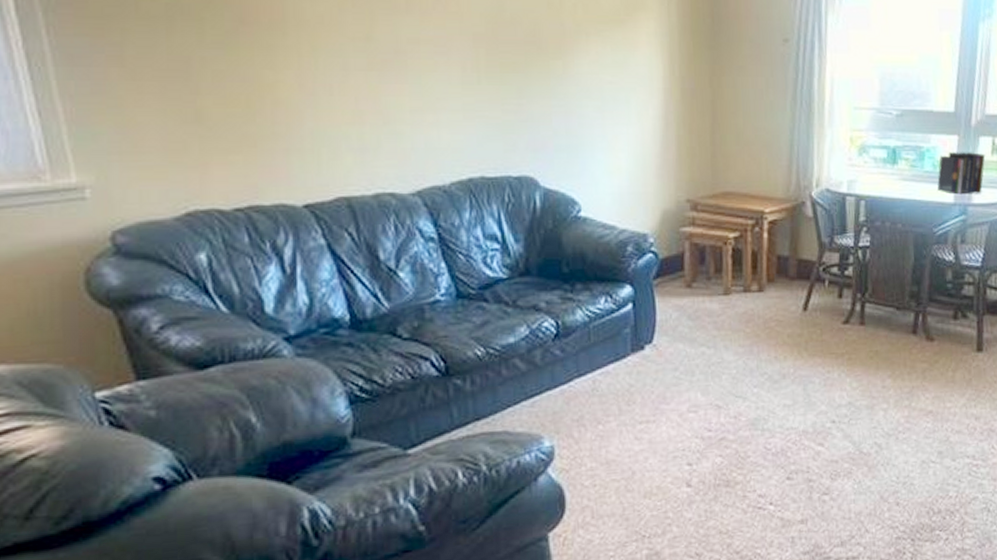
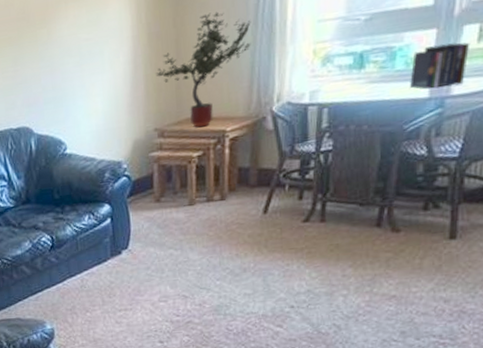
potted tree: none [689,78,790,205] -> present [155,11,251,128]

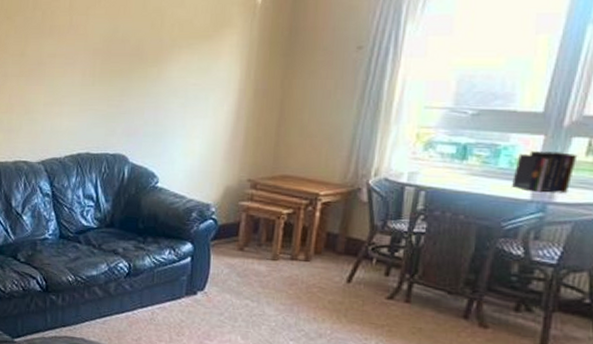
potted tree: present [155,11,251,128] -> none [256,81,358,187]

